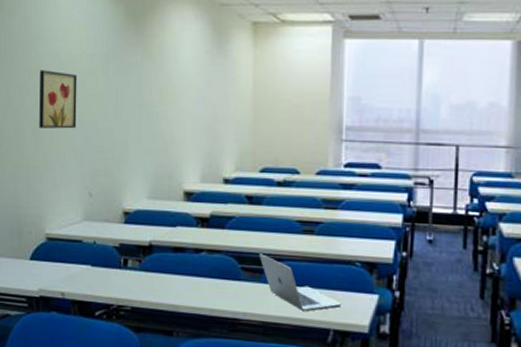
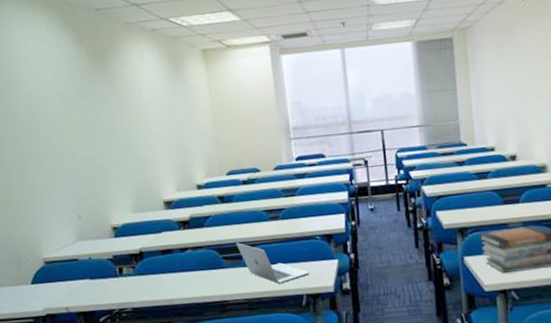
wall art: present [39,70,78,129] -> none [15,112,58,166]

